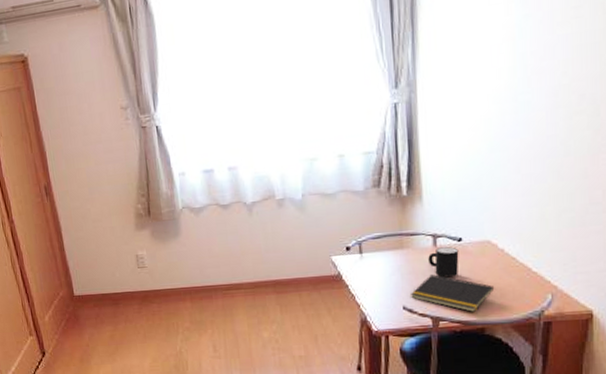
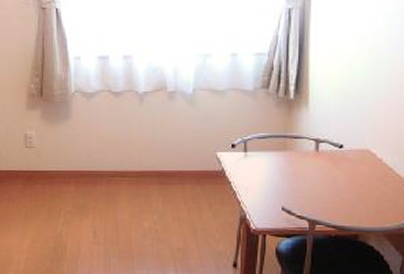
notepad: present [411,274,495,312] -> none [290,178,371,218]
mug: present [428,247,459,278] -> none [310,152,339,182]

